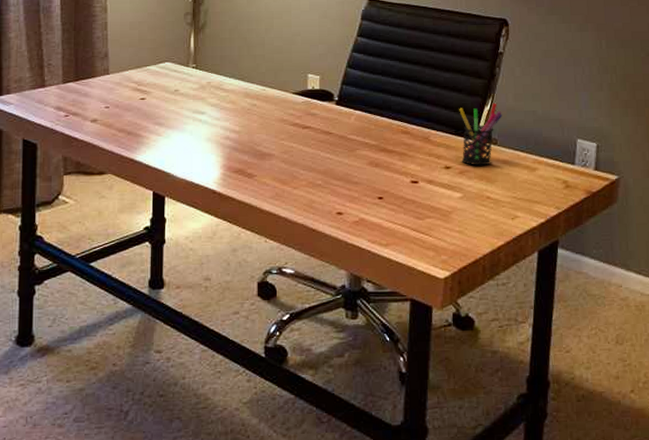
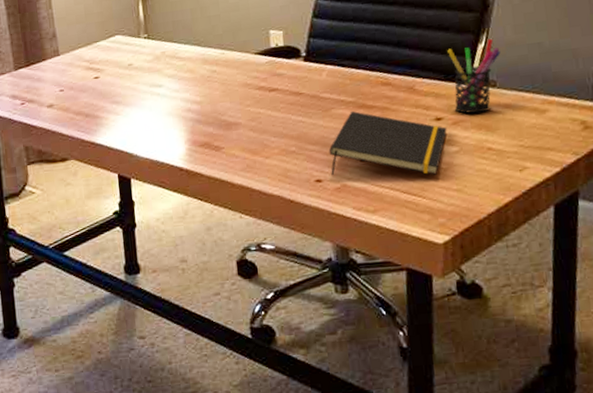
notepad: none [351,153,454,217] -> present [328,110,447,176]

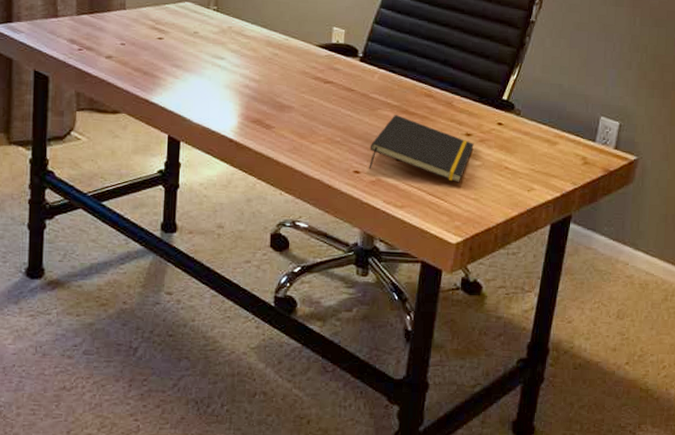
pen holder: present [447,38,501,114] -> none [483,72,528,136]

